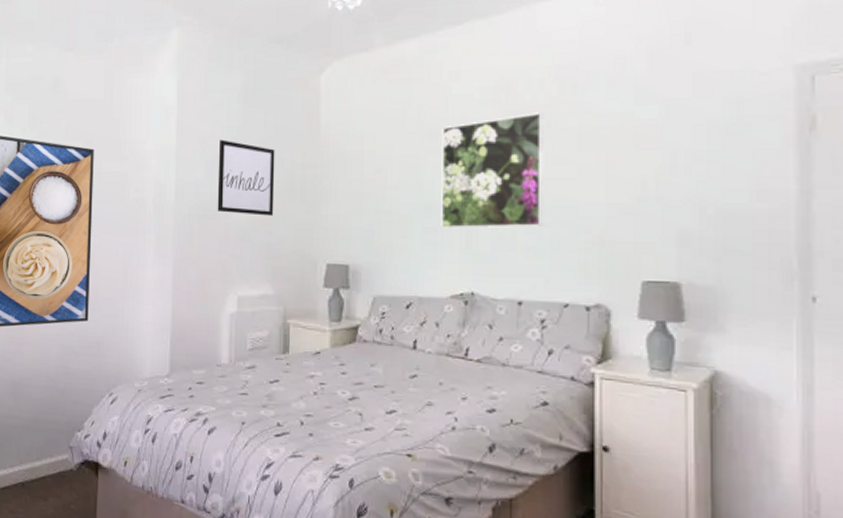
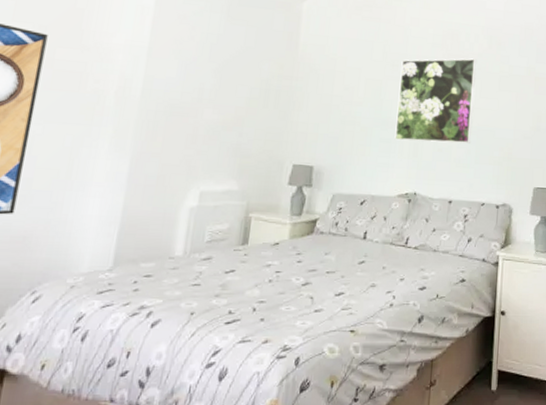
wall art: present [217,140,275,216] -> none [187,44,254,118]

